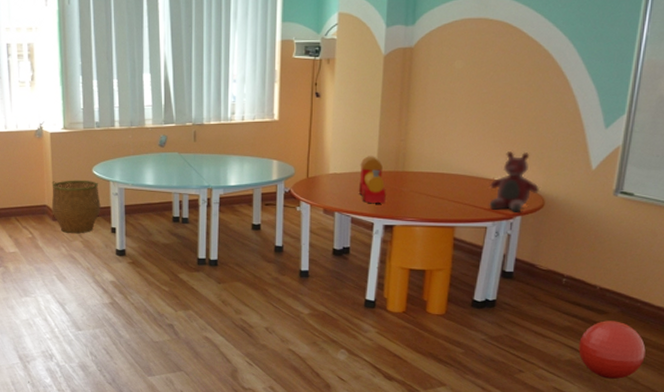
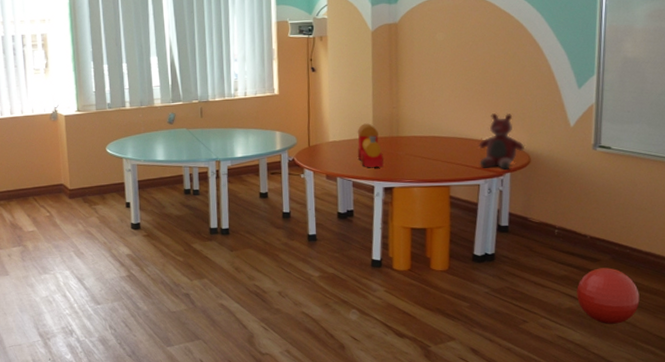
basket: present [51,180,101,234] -> none [67,158,115,210]

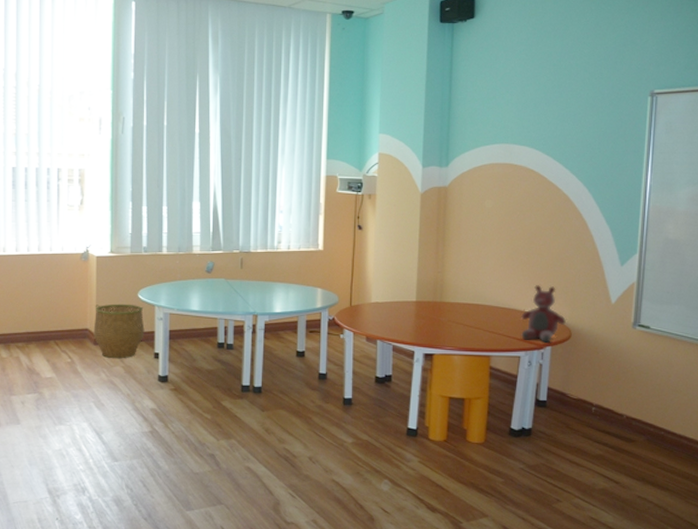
basket: none [67,158,115,210] -> present [93,304,145,359]
toy train: present [357,123,384,167] -> none [400,286,425,332]
ball: present [576,267,640,324] -> none [611,449,672,507]

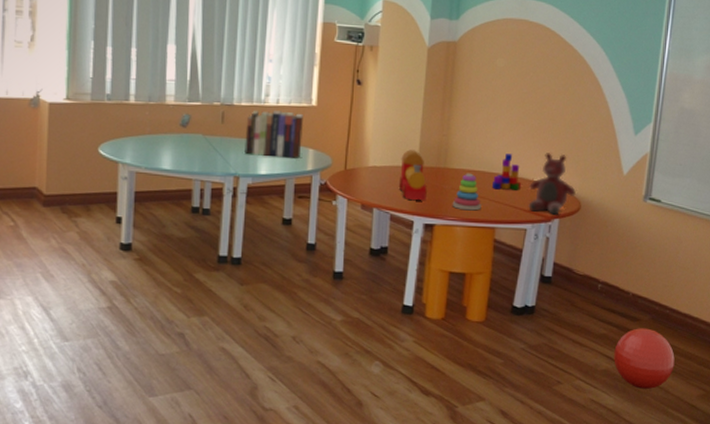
basket: present [93,304,145,359] -> none [42,159,106,223]
books: none [261,255,313,297] -> present [245,110,304,158]
toy train: none [400,286,425,332] -> present [399,150,427,200]
stacking toy: none [449,306,477,341] -> present [452,173,482,211]
toy blocks: none [485,287,514,321] -> present [491,154,522,190]
ball: none [611,449,672,507] -> present [614,328,675,389]

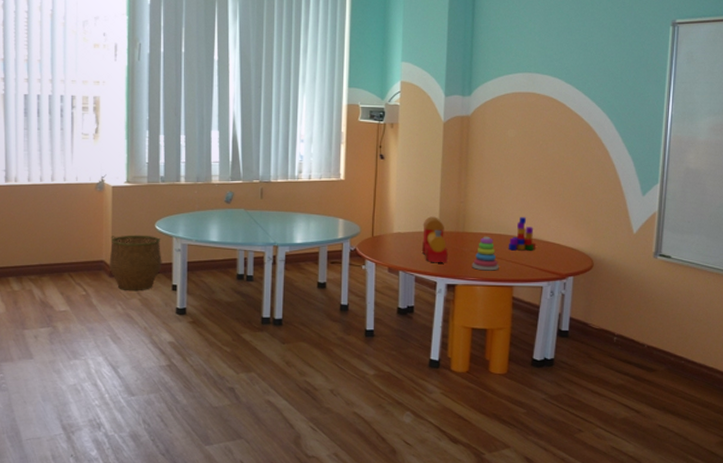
basket: none [42,159,106,223] -> present [109,235,162,291]
books: present [245,110,304,158] -> none [282,185,334,228]
teddy bear: present [528,153,577,215] -> none [544,215,589,273]
ball: present [614,328,675,389] -> none [632,378,692,436]

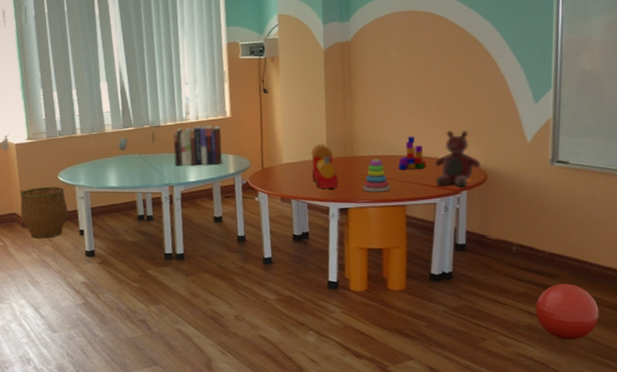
books: none [282,185,334,228] -> present [173,125,223,167]
teddy bear: none [544,215,589,273] -> present [434,131,482,187]
ball: none [632,378,692,436] -> present [535,283,599,340]

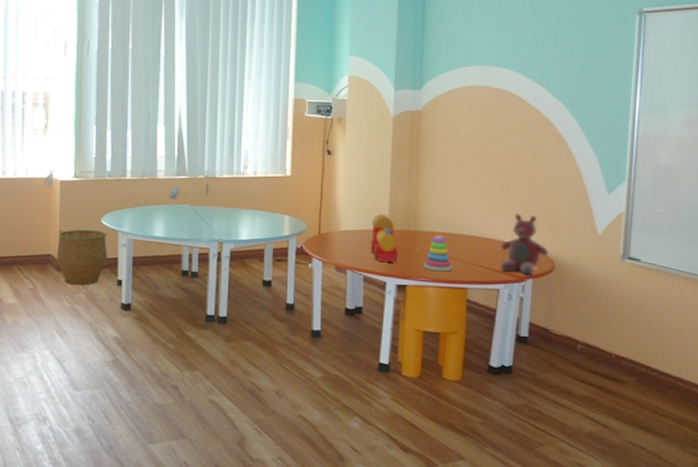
books: present [173,125,223,167] -> none [227,181,280,224]
toy blocks: present [398,136,427,171] -> none [461,216,492,251]
ball: present [535,283,599,340] -> none [599,390,667,454]

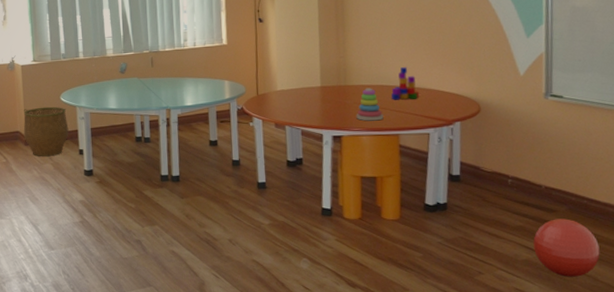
toy train: present [371,214,398,262] -> none [305,72,332,116]
toy blocks: none [461,216,492,251] -> present [391,67,420,100]
teddy bear: present [500,214,550,275] -> none [427,62,475,118]
ball: none [599,390,667,454] -> present [533,218,600,277]

